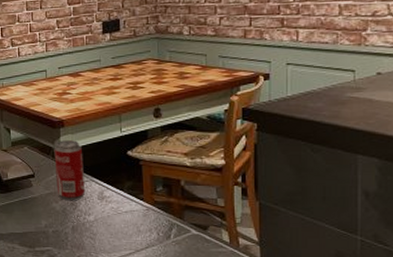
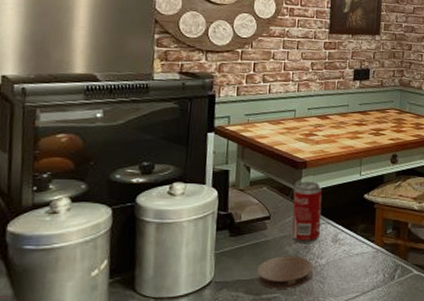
coaster: none [28,212,82,243] -> present [257,256,313,289]

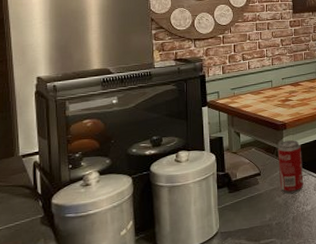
coaster: present [257,256,313,289] -> none [254,205,301,235]

